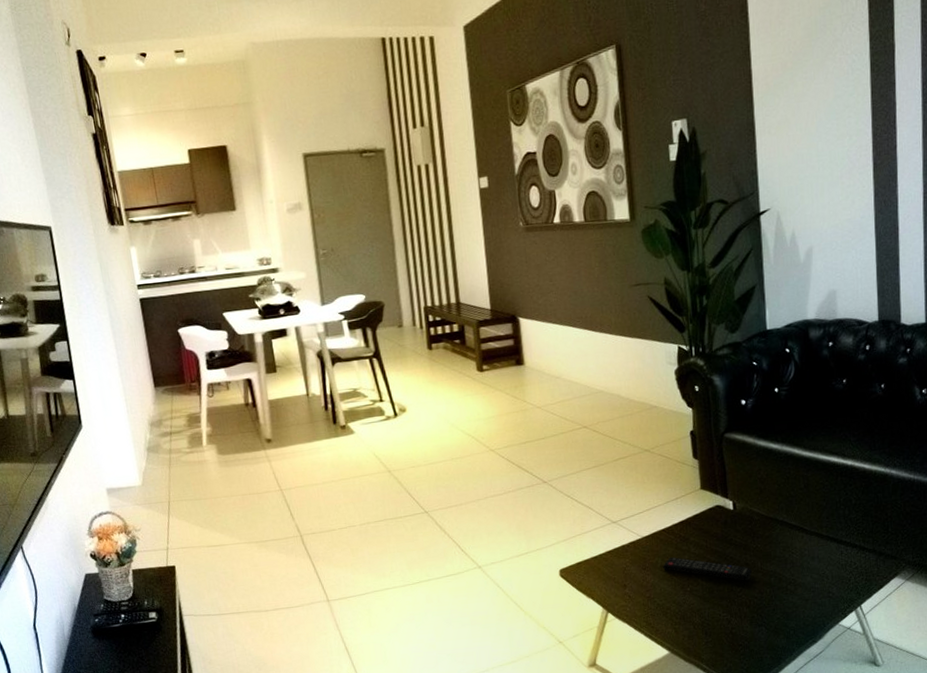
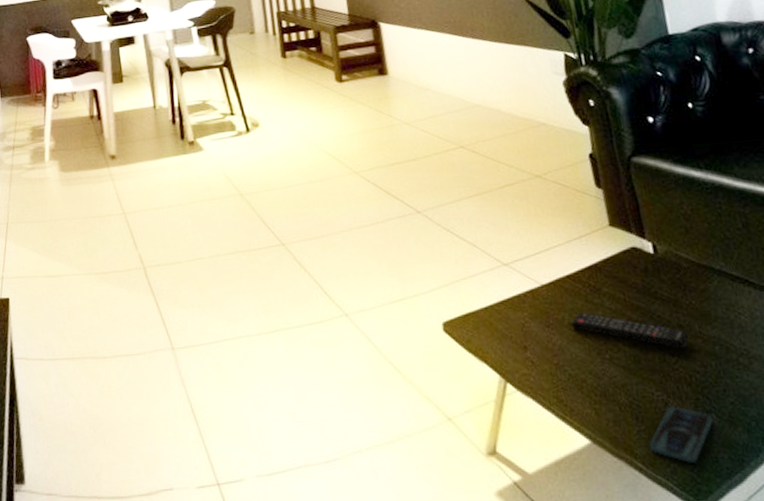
smartphone: none [713,623,763,663] -> present [649,406,713,463]

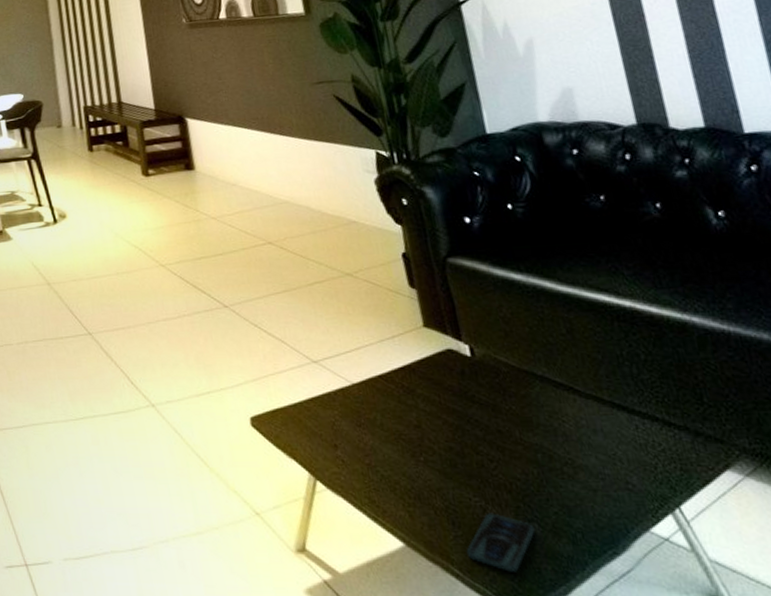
remote control: present [570,312,689,350] -> none [382,412,509,456]

